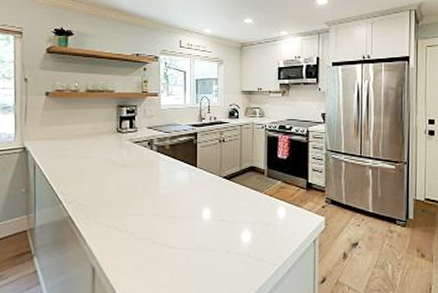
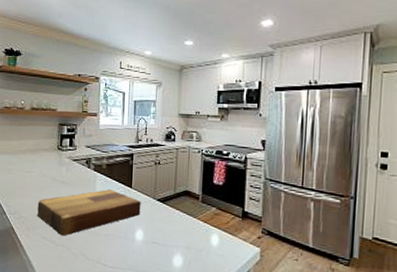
cutting board: none [96,169,207,222] -> present [36,189,141,236]

